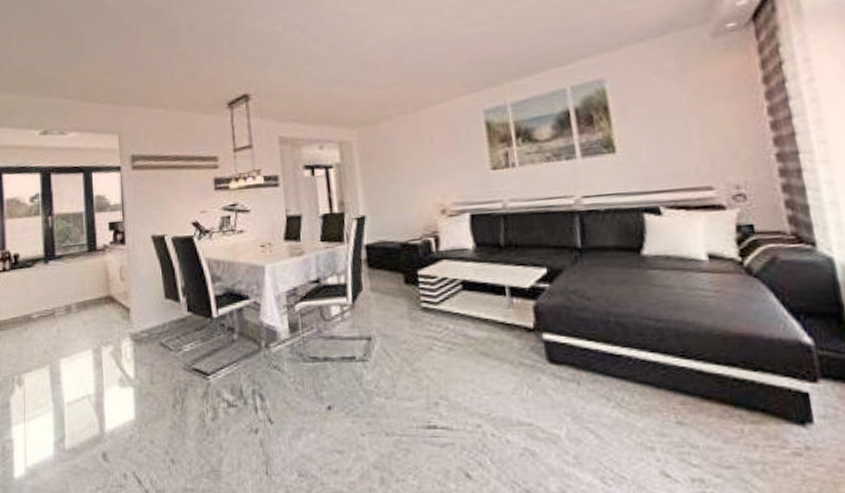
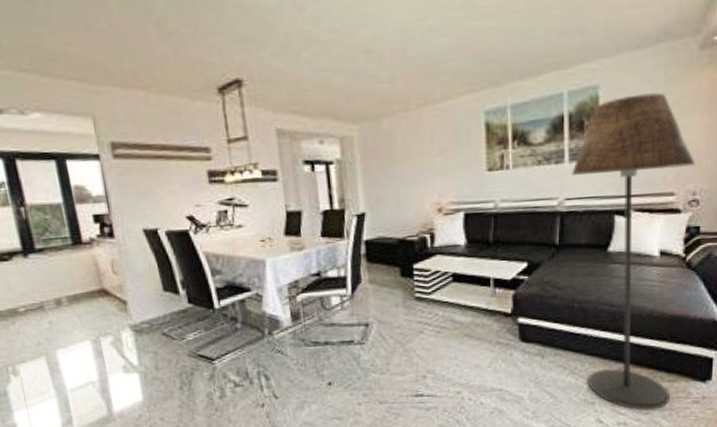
floor lamp: none [586,82,759,462] -> present [572,92,696,410]

